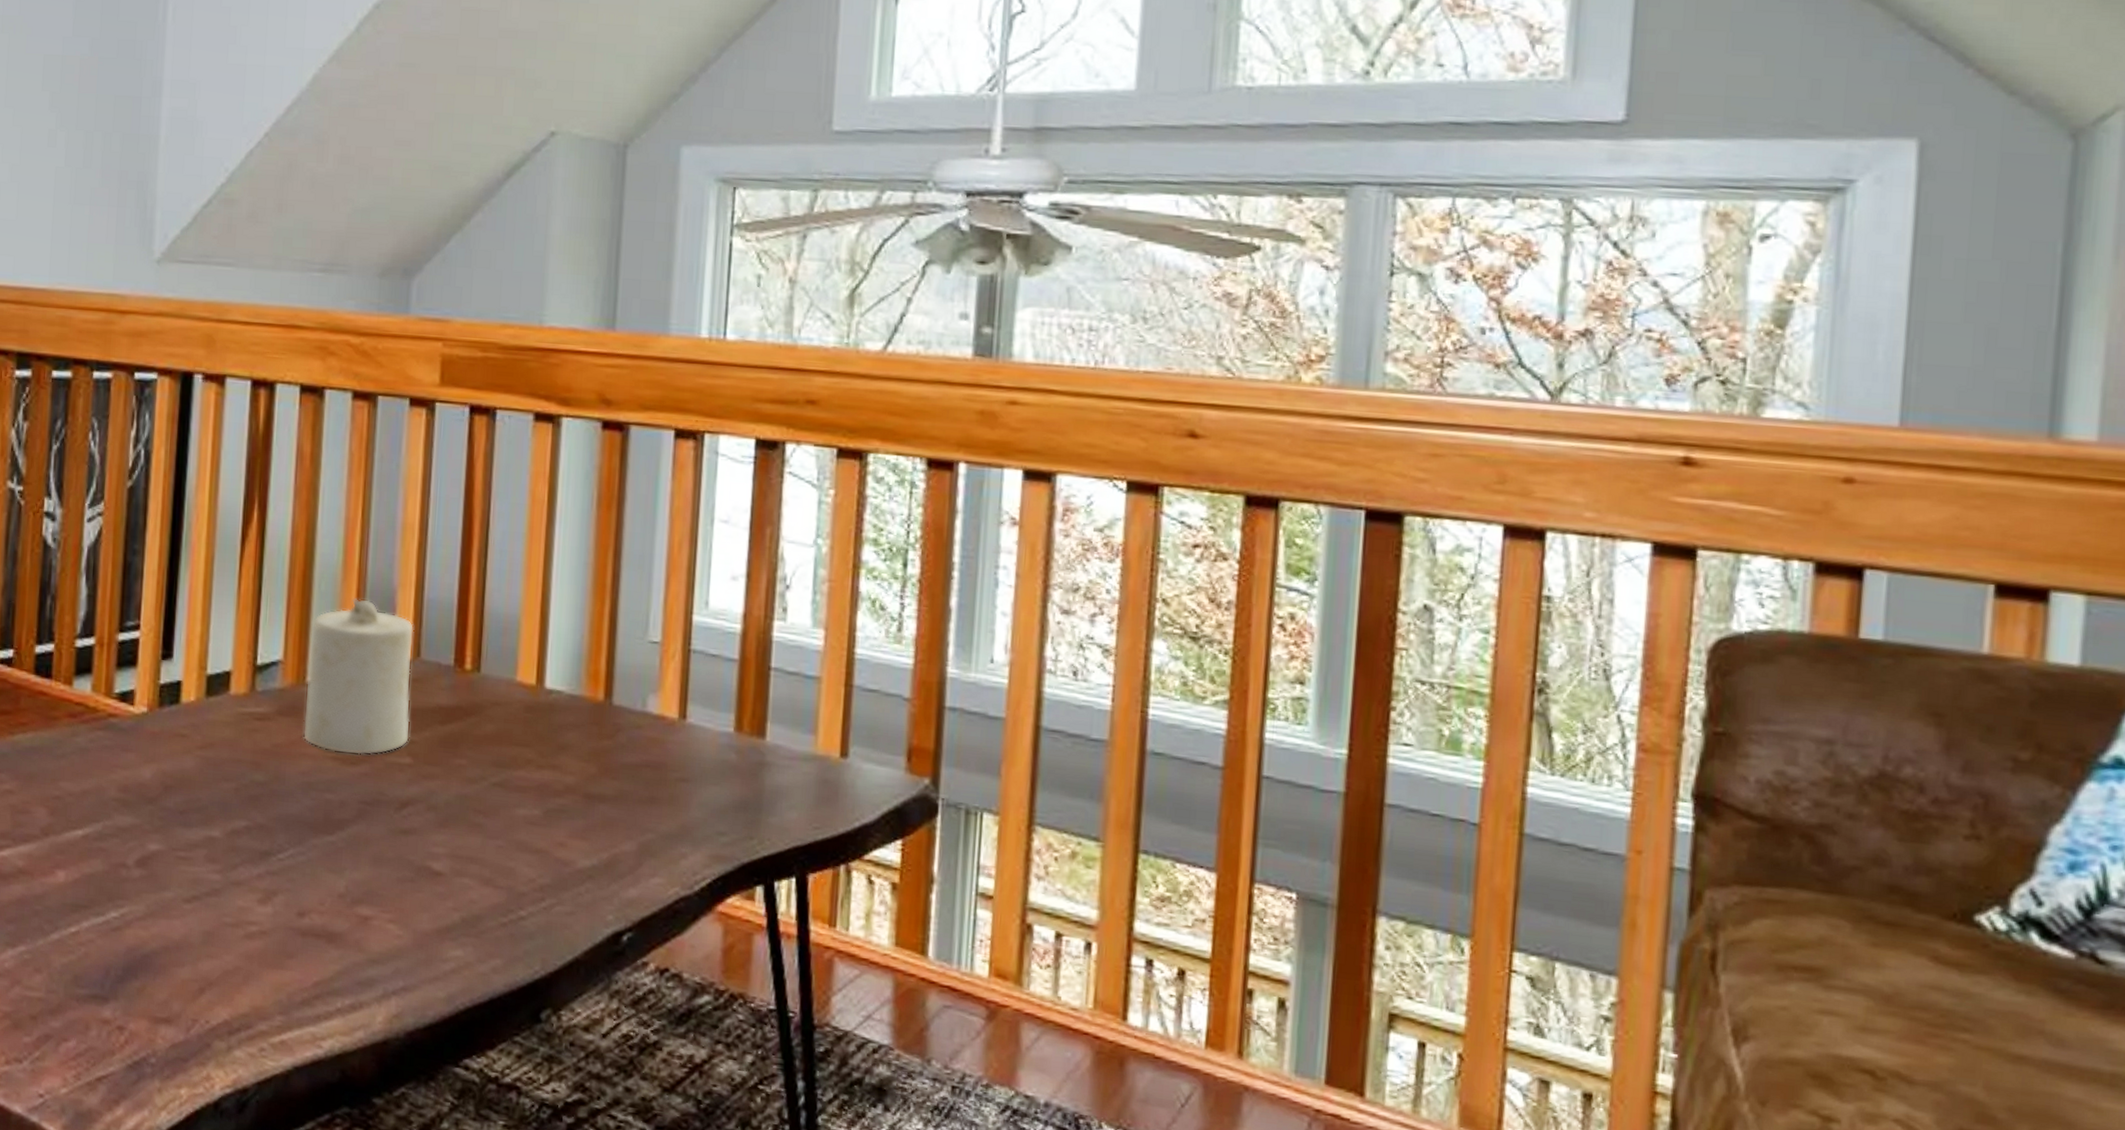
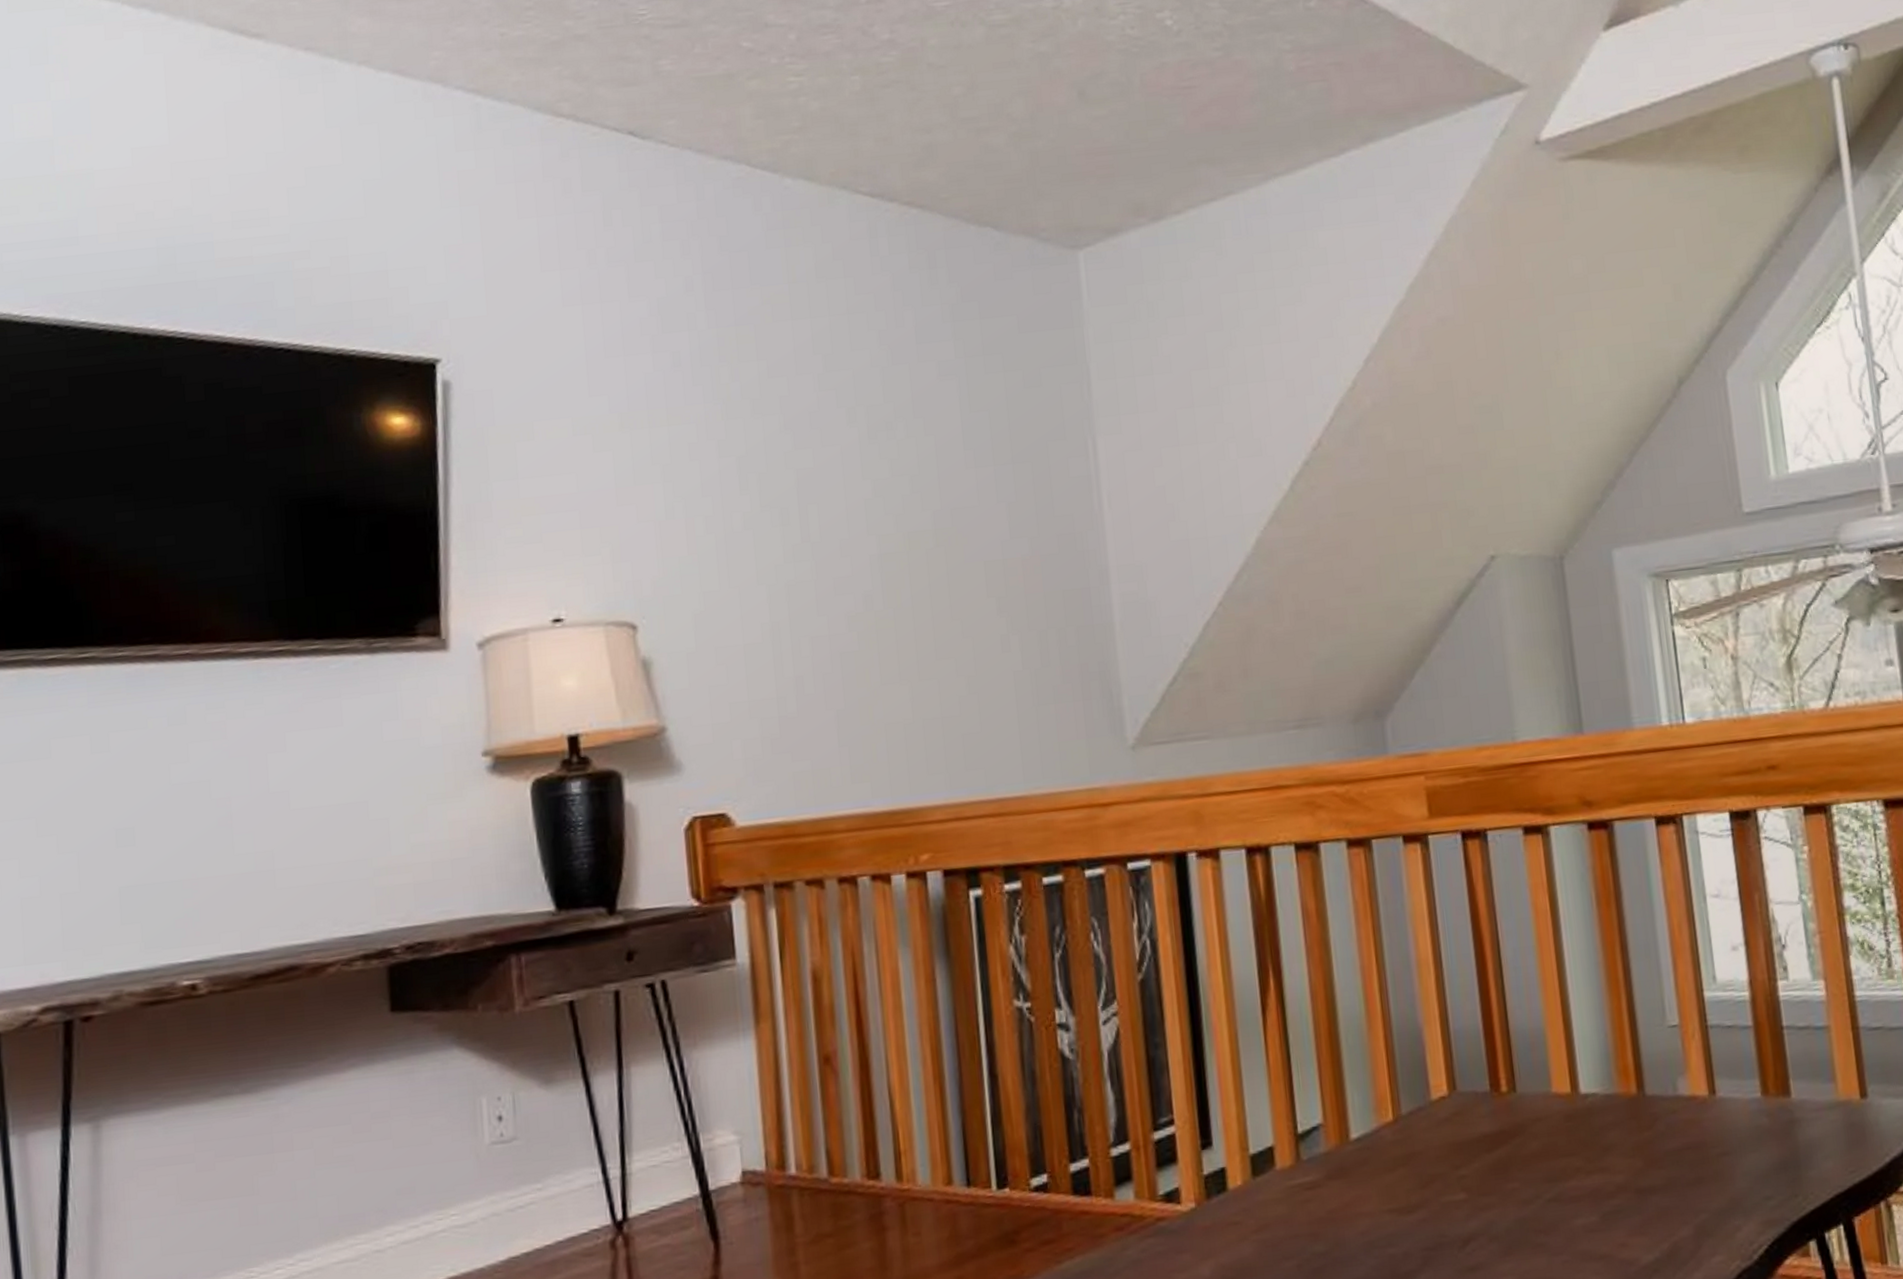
candle: present [302,597,415,755] -> none [1345,1043,1461,1205]

